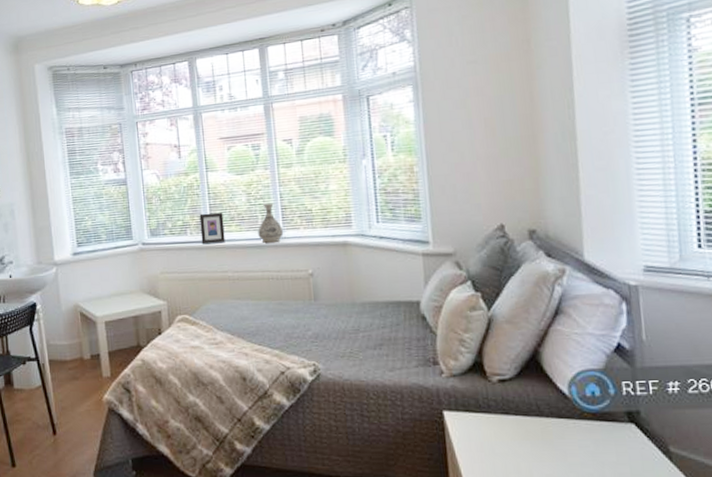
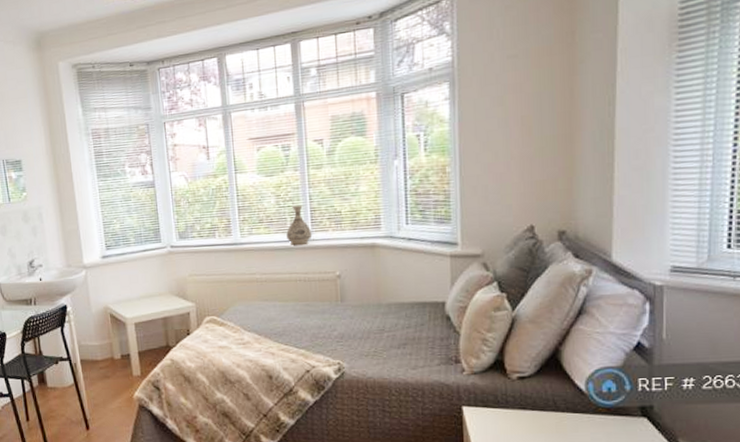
picture frame: present [199,212,225,245] -> none [228,214,254,247]

